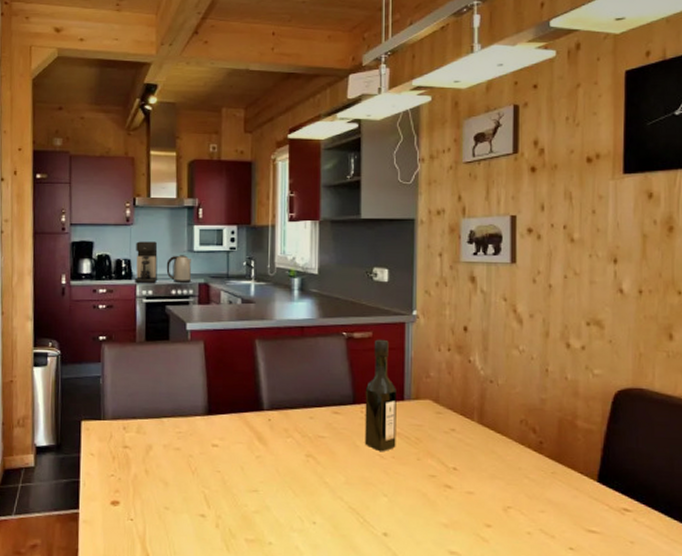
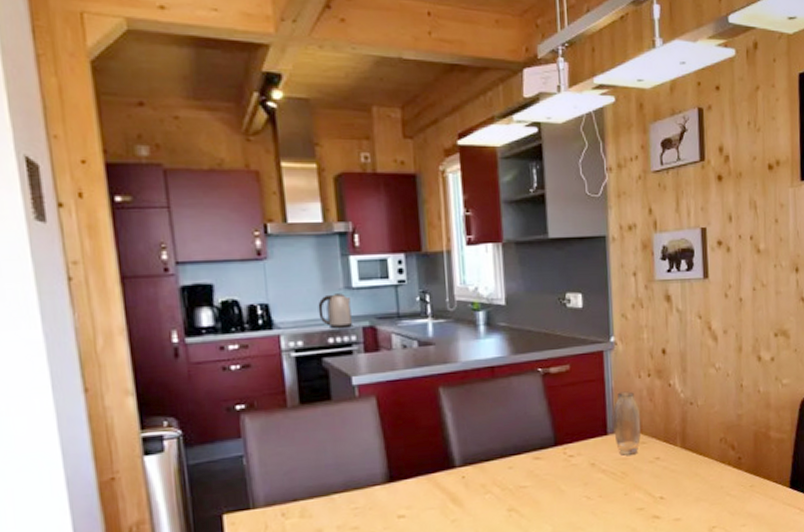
coffee maker: present [135,241,158,284] -> none [274,279,309,334]
bottle: present [364,339,397,452] -> none [566,371,603,493]
vase: none [410,362,438,423] -> present [613,391,641,455]

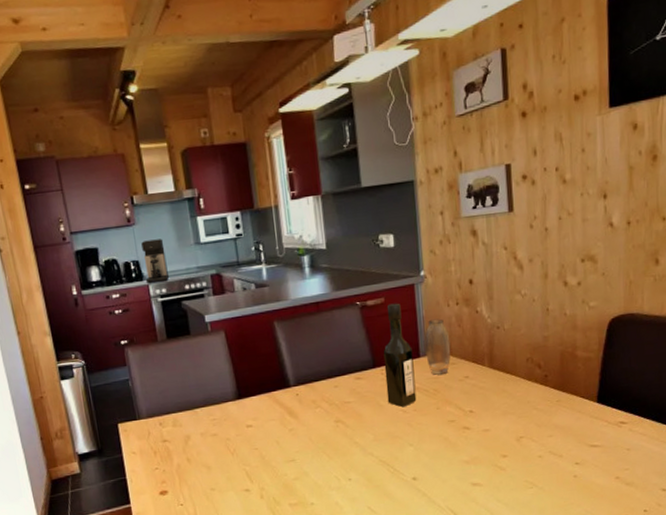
coffee maker: none [274,279,309,334] -> present [141,239,170,284]
kettle: present [318,293,352,329] -> none [175,248,202,278]
bottle: none [566,371,603,493] -> present [383,303,417,408]

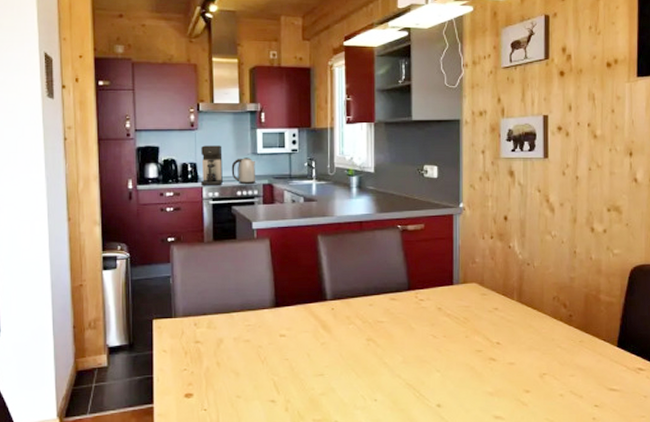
kettle: none [175,248,202,278] -> present [231,158,255,185]
bottle: present [383,303,417,408] -> none [419,230,447,332]
vase: present [424,318,451,375] -> none [459,249,483,304]

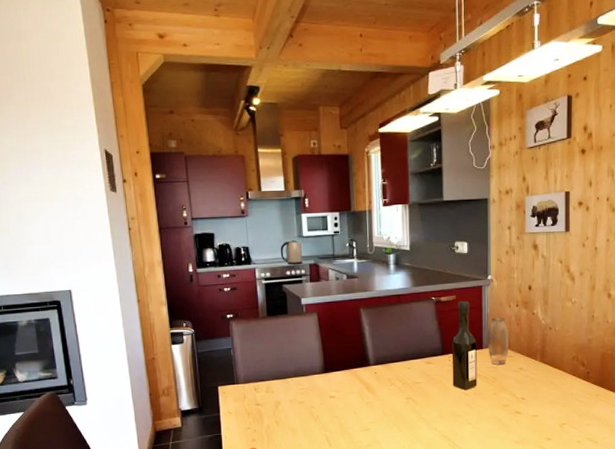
coffee maker: present [201,145,224,186] -> none [252,230,274,268]
bottle: none [419,230,447,332] -> present [451,301,477,391]
vase: none [459,249,483,304] -> present [487,317,509,365]

